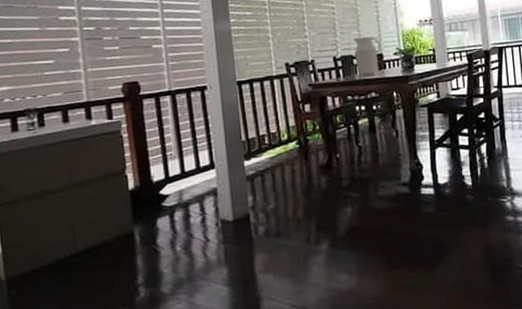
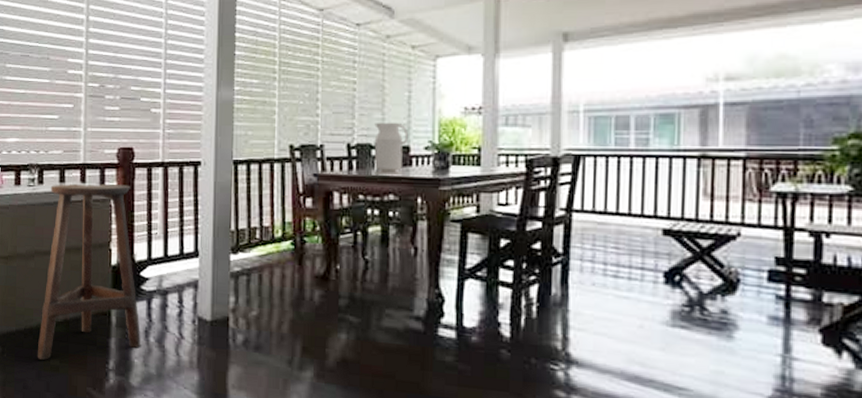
bar stool: none [53,115,169,293] -> present [37,183,141,361]

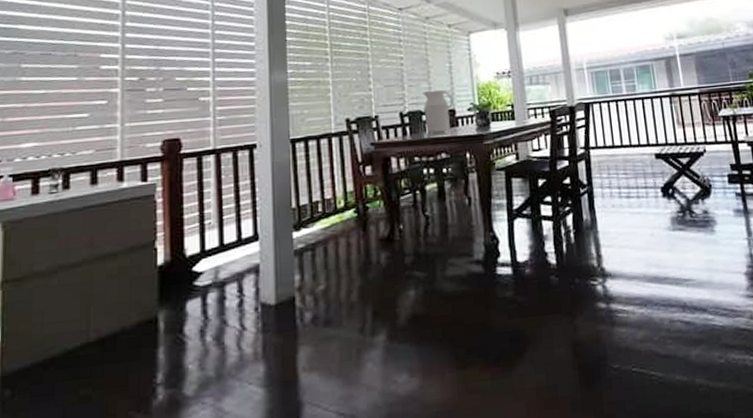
bar stool: present [37,183,141,361] -> none [61,177,196,394]

